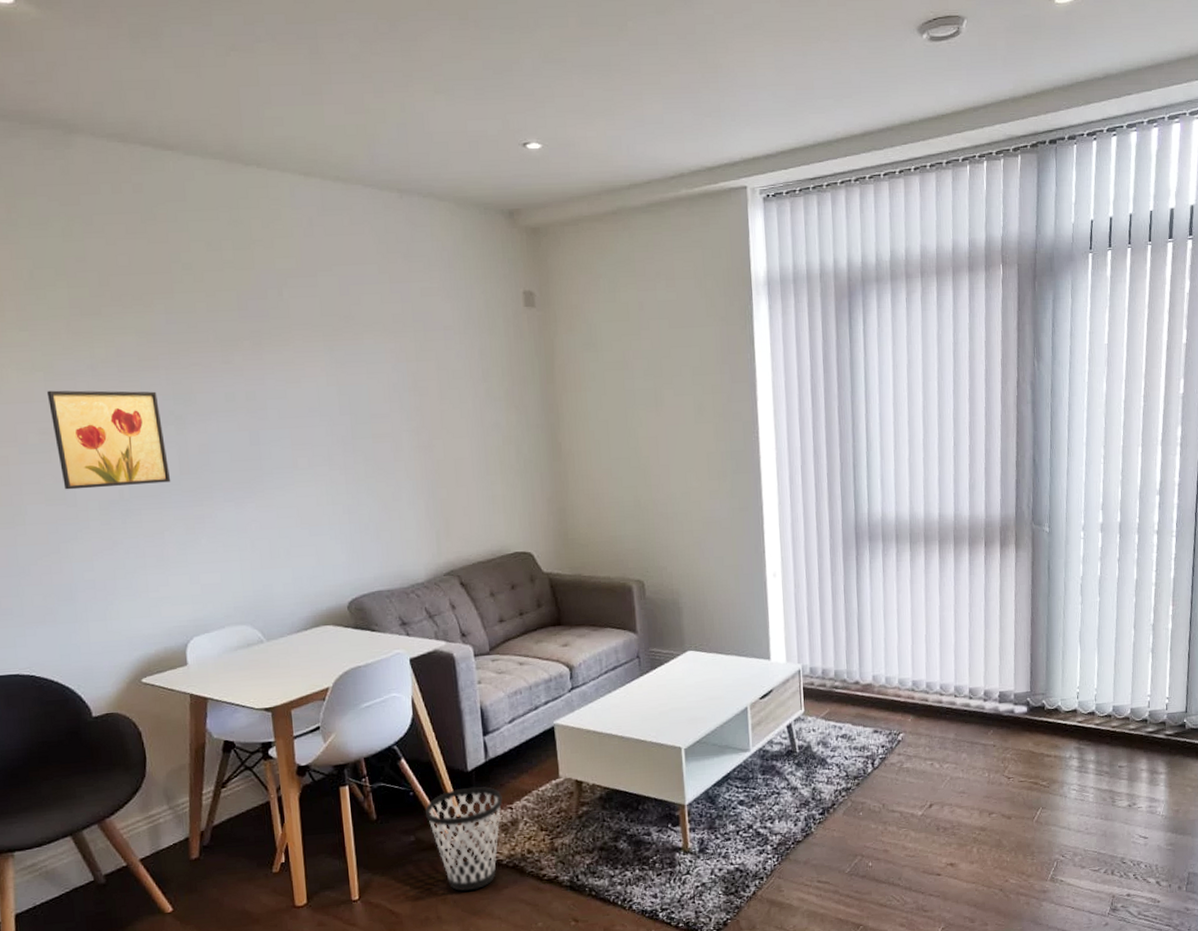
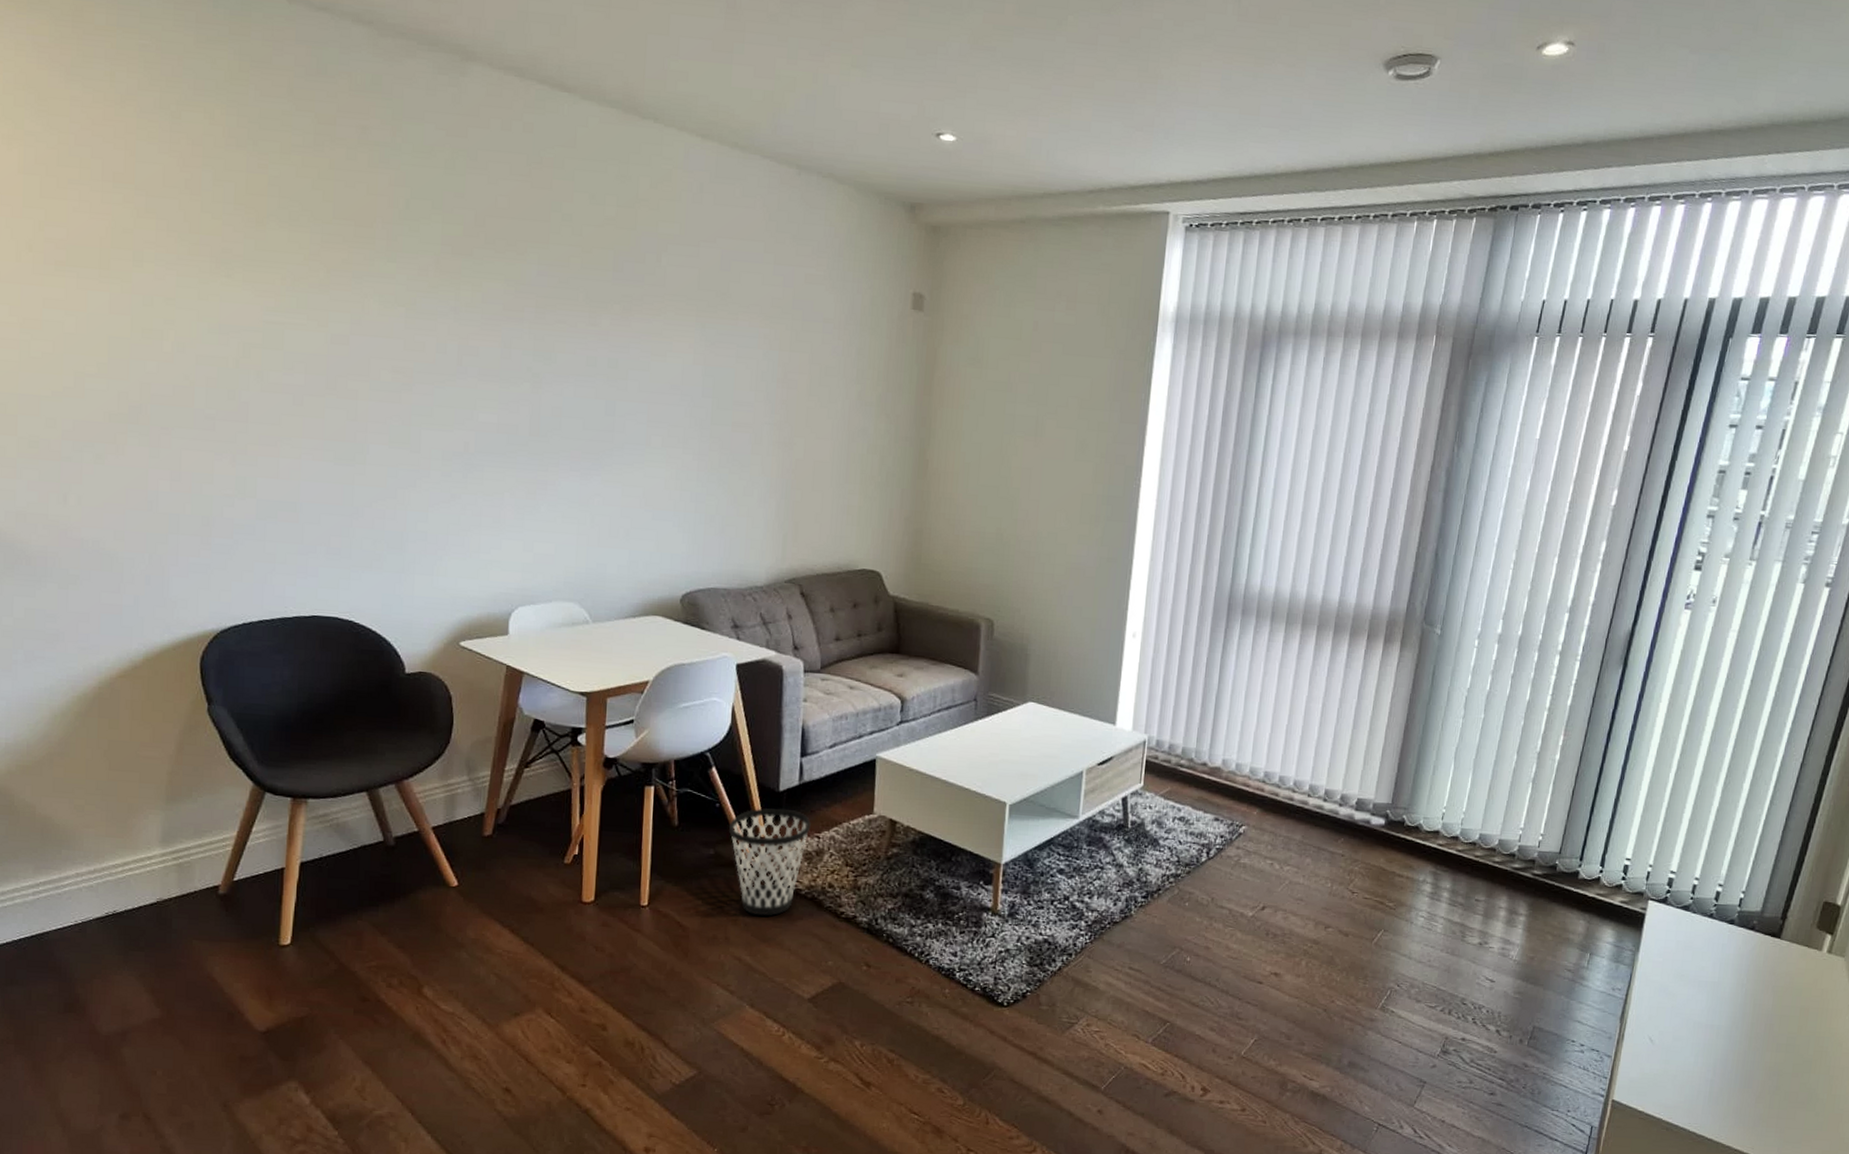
wall art: present [46,390,171,490] -> none [406,328,519,442]

